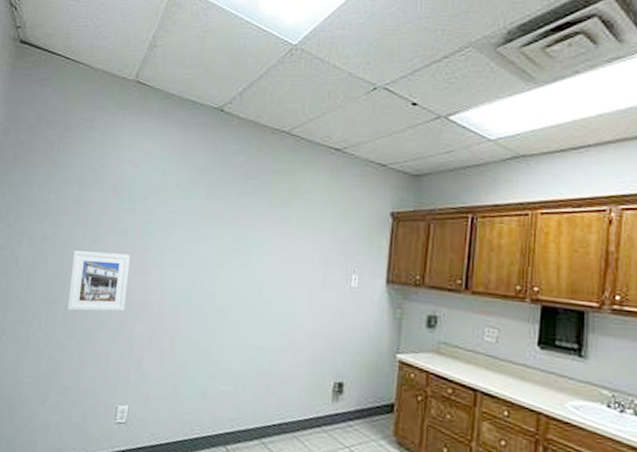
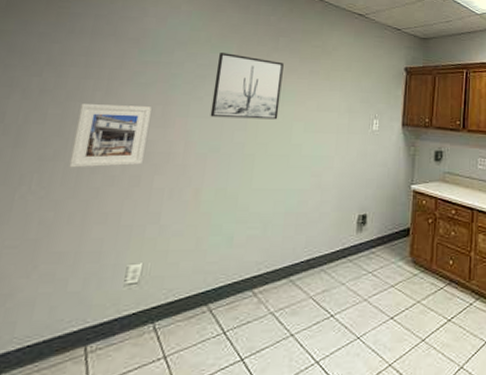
wall art: none [182,199,253,271] -> present [210,53,284,120]

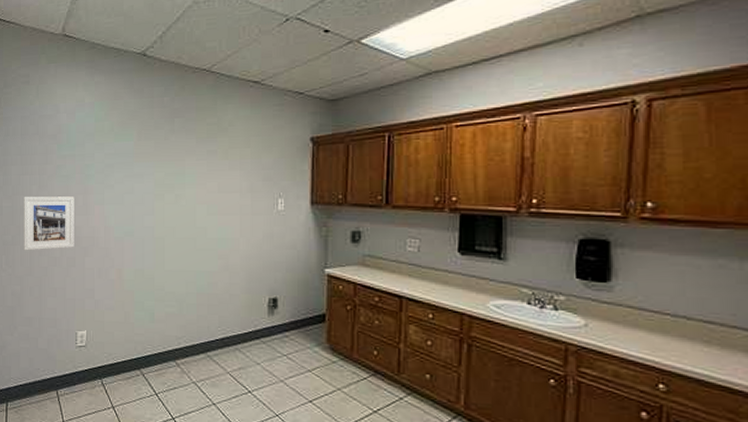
wall art: present [210,53,284,120] -> none [121,140,181,204]

